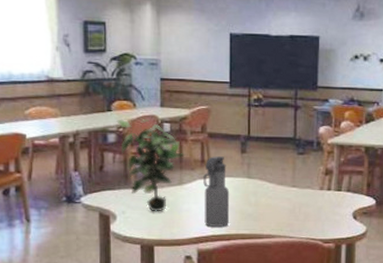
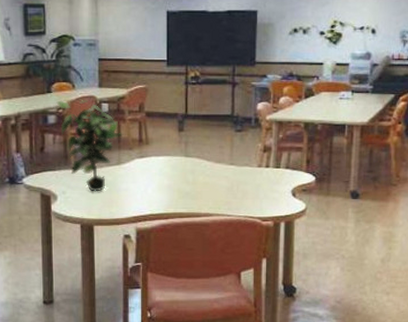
water bottle: present [203,156,230,227] -> none [141,135,168,206]

